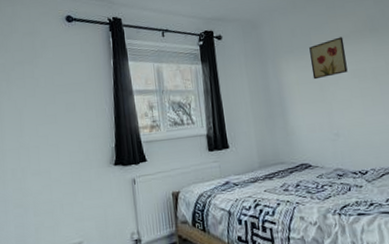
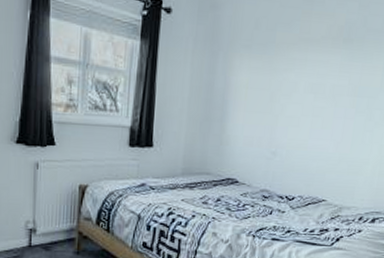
wall art: present [309,37,348,80] -> none [265,40,312,87]

